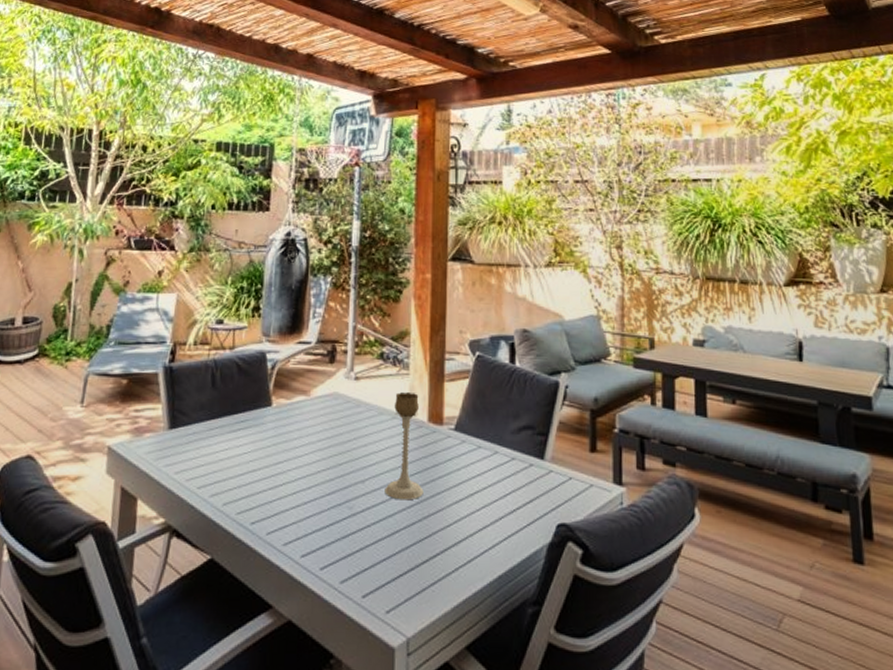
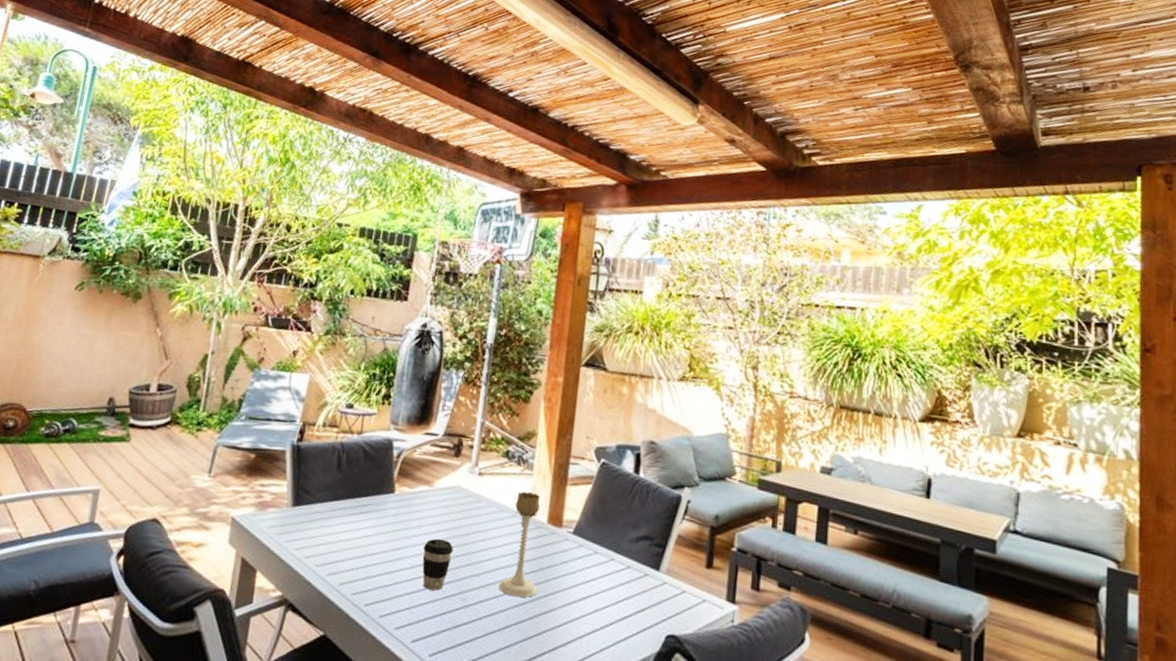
coffee cup: none [305,448,336,502] -> present [422,538,454,591]

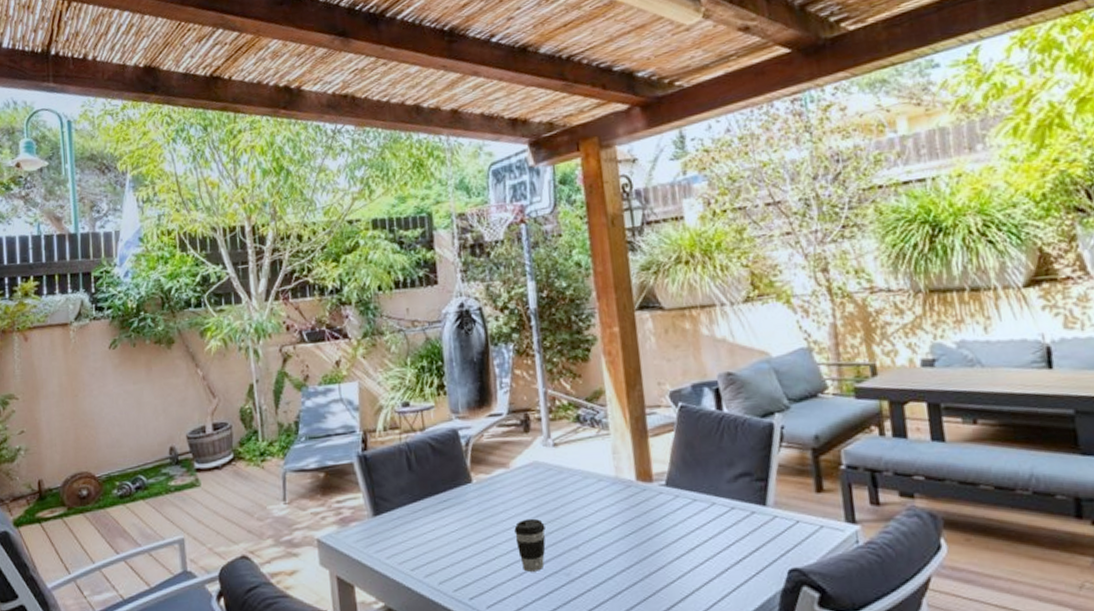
candle holder: present [498,491,541,598] -> none [598,452,642,562]

